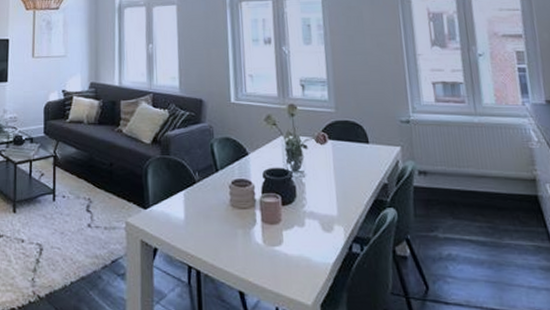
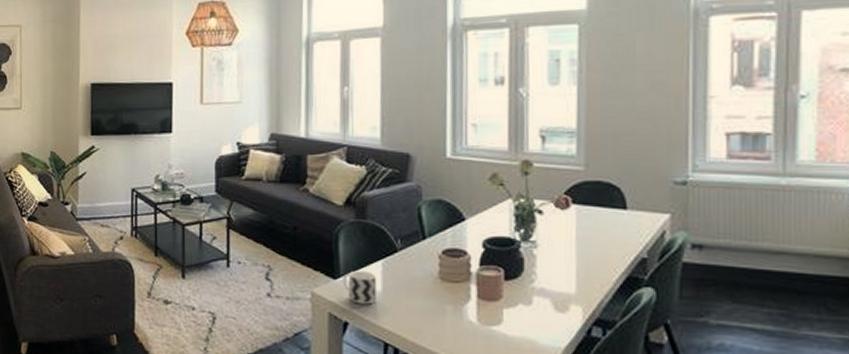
cup: none [151,201,180,231] -> present [342,270,376,305]

